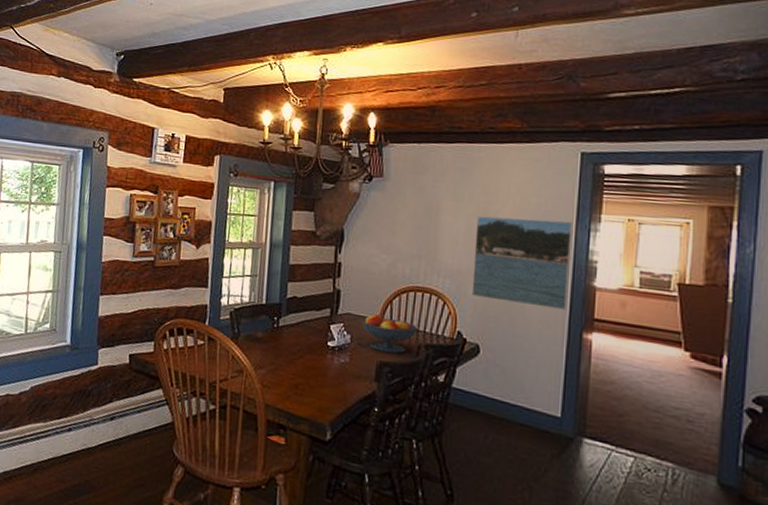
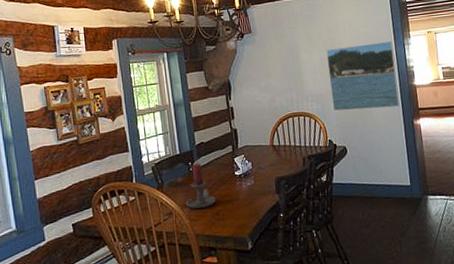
candle holder: none [260,320,299,376] -> present [185,163,216,209]
fruit bowl: present [361,314,418,354] -> none [257,140,300,170]

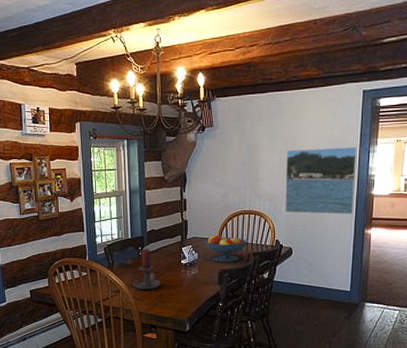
fruit bowl: none [257,140,300,170] -> present [205,235,247,262]

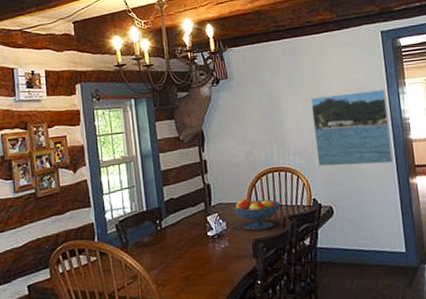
candle holder: present [132,249,161,289] -> none [152,221,186,272]

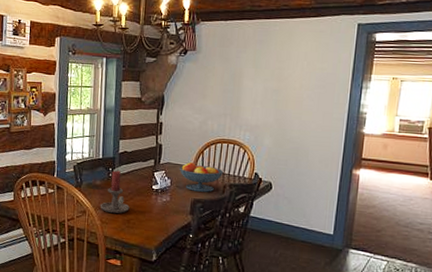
candle holder: none [152,221,186,272] -> present [100,170,130,214]
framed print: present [310,89,393,166] -> none [266,79,348,152]

